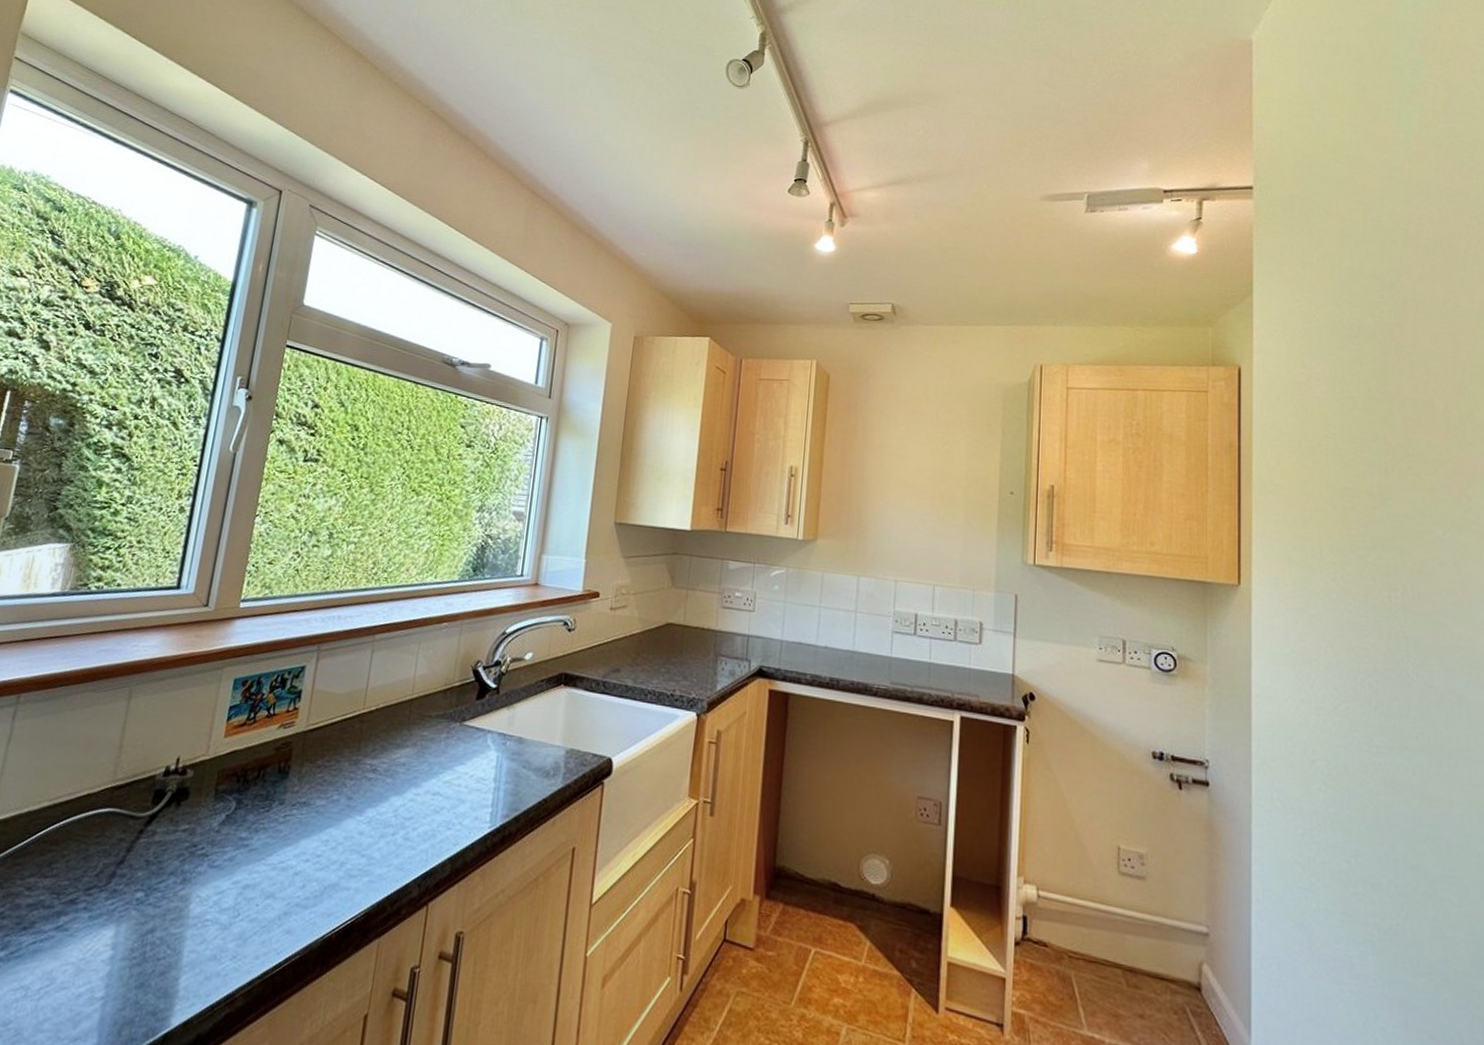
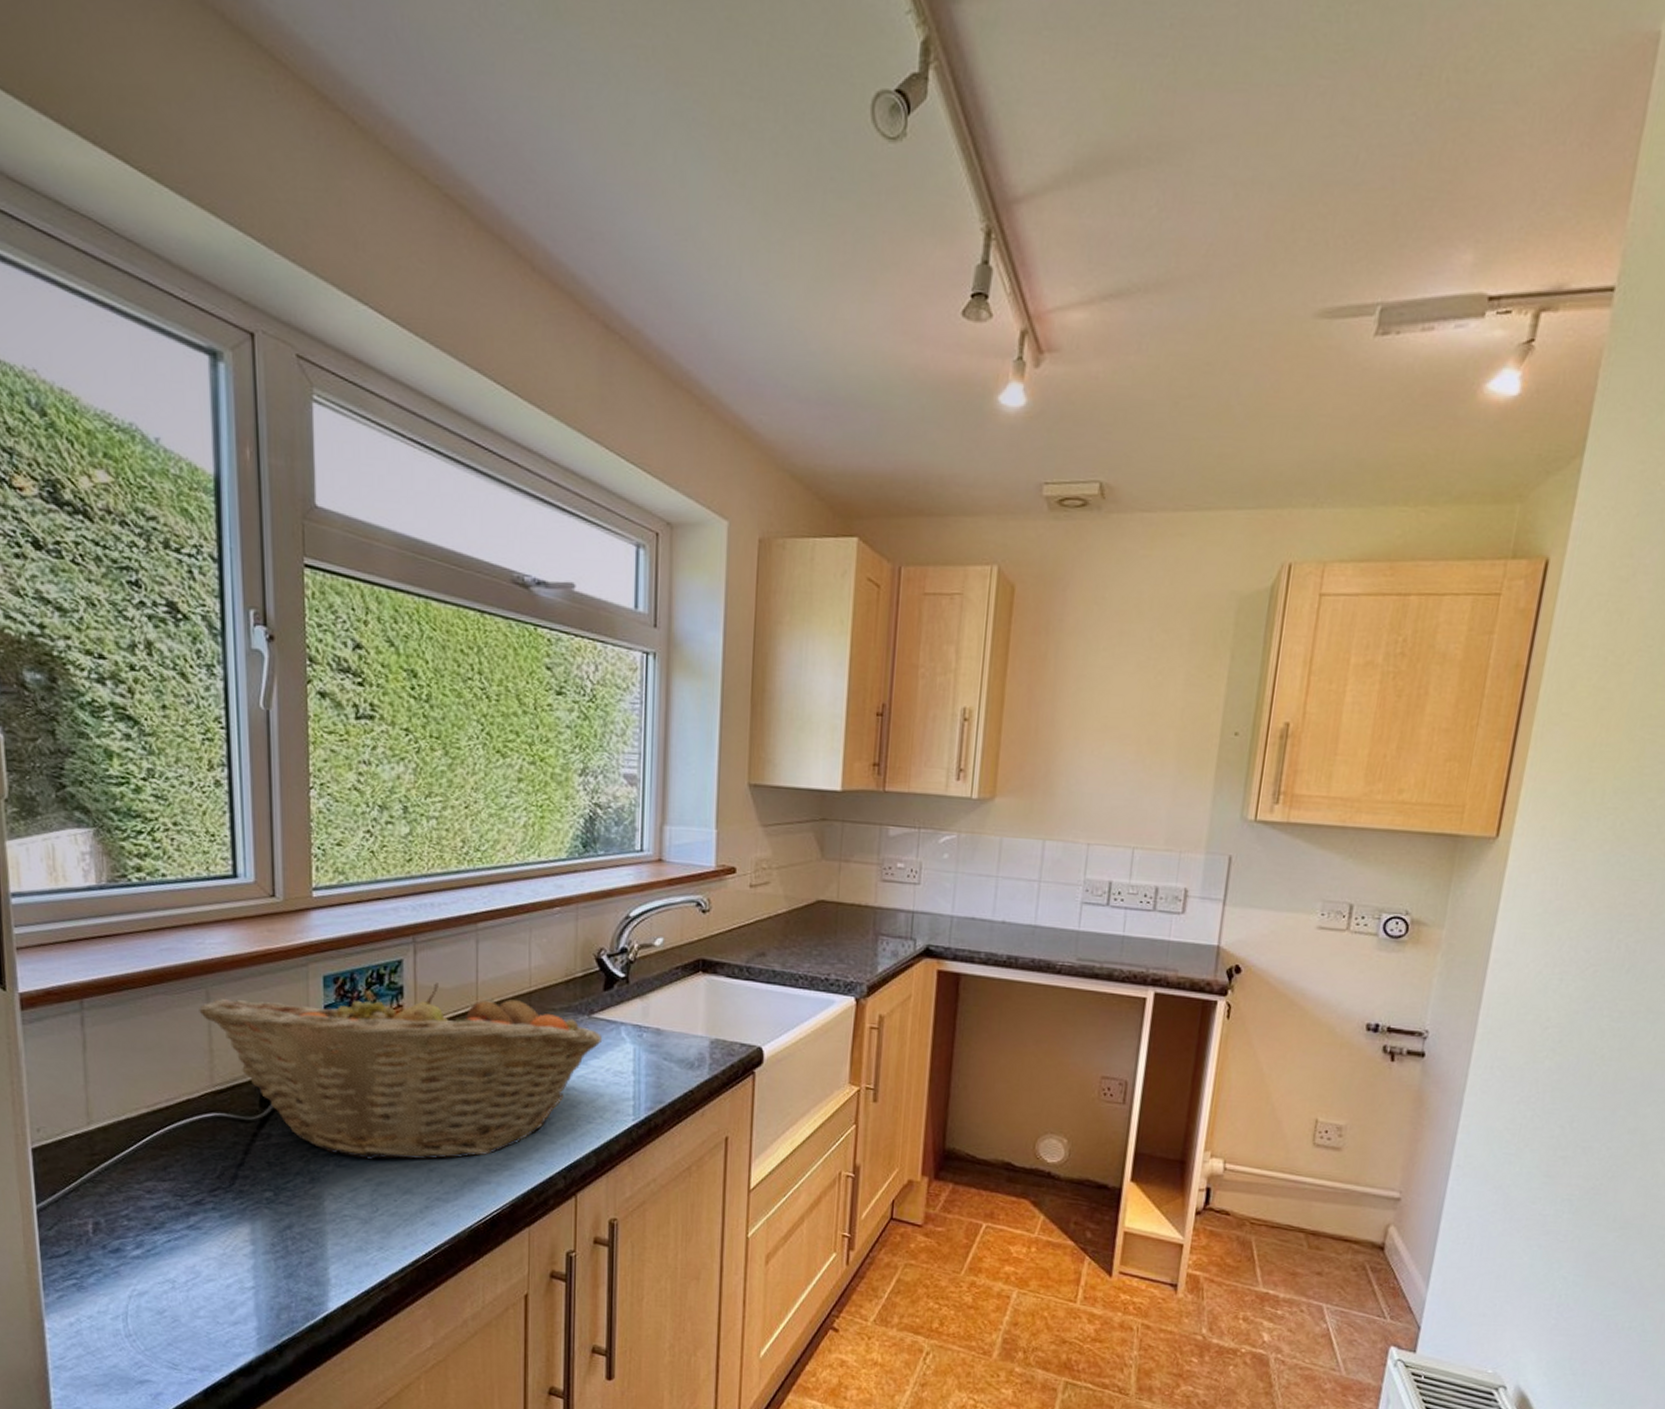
fruit basket: none [119,688,471,863] -> present [199,983,603,1160]

